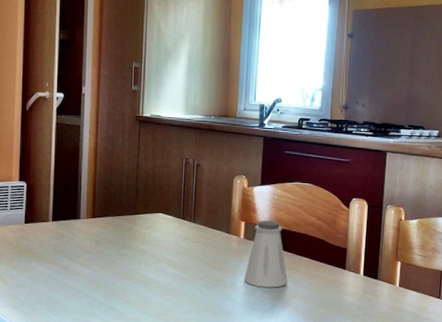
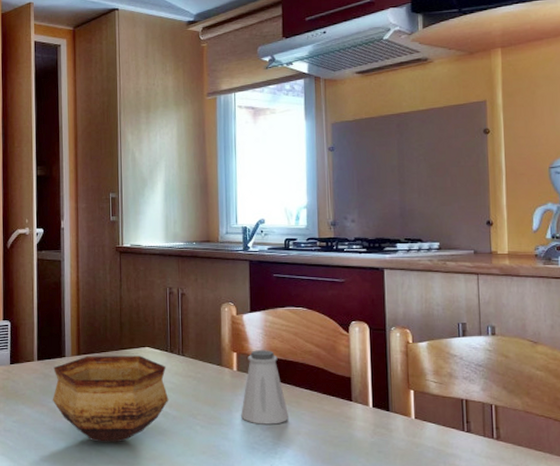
bowl: none [65,219,178,300] -> present [52,355,169,443]

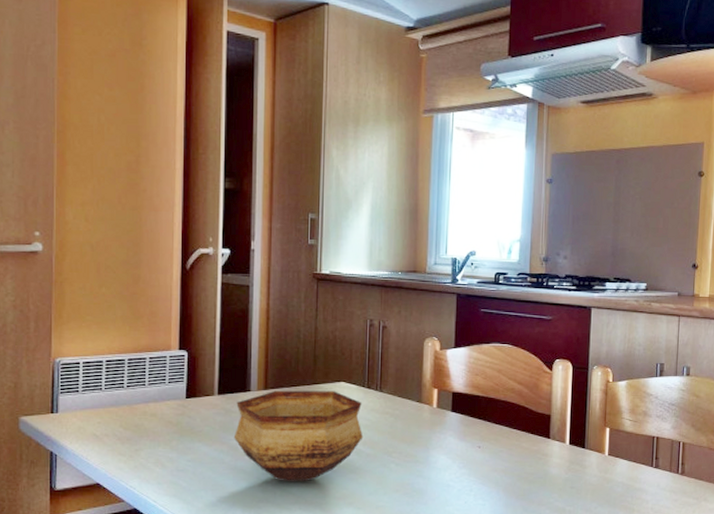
saltshaker: present [241,350,288,425] -> none [438,387,486,462]

